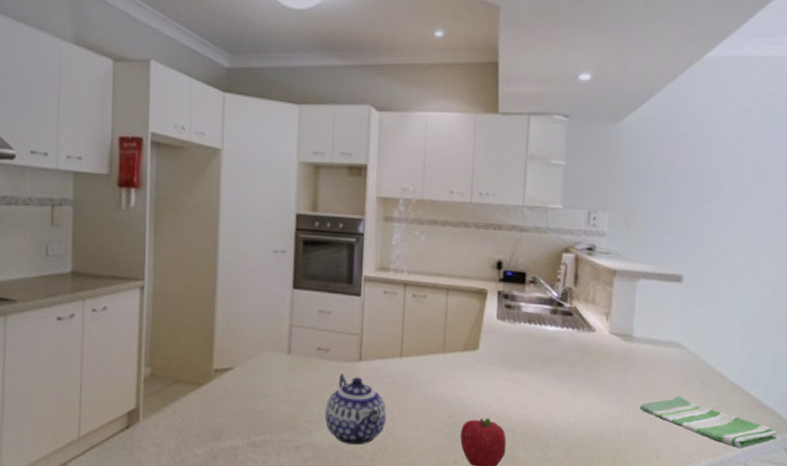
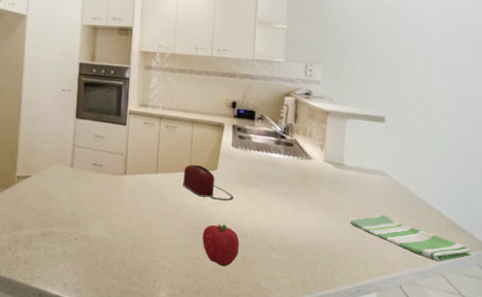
teapot: present [324,373,387,445] -> none [97,183,145,240]
toaster: none [435,343,499,388] -> present [183,164,234,200]

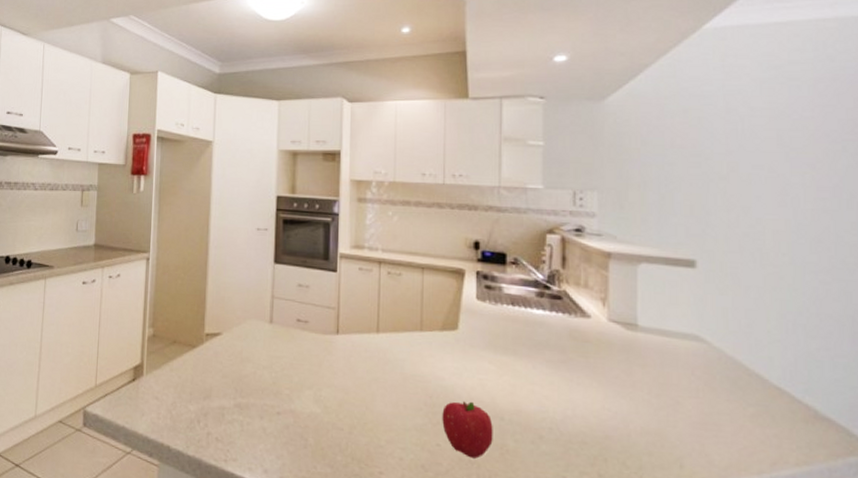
toaster: present [183,164,234,200] -> none [413,322,482,370]
dish towel: present [350,214,471,262] -> none [653,396,850,468]

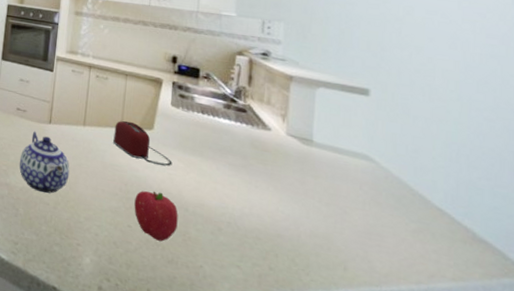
teapot: none [304,344,365,417] -> present [19,131,70,194]
toaster: none [413,322,482,370] -> present [113,120,172,166]

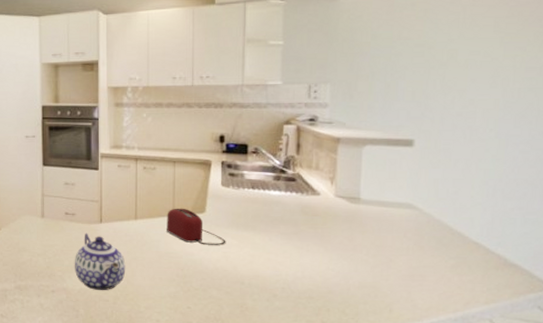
fruit: present [134,191,178,242] -> none [192,271,235,316]

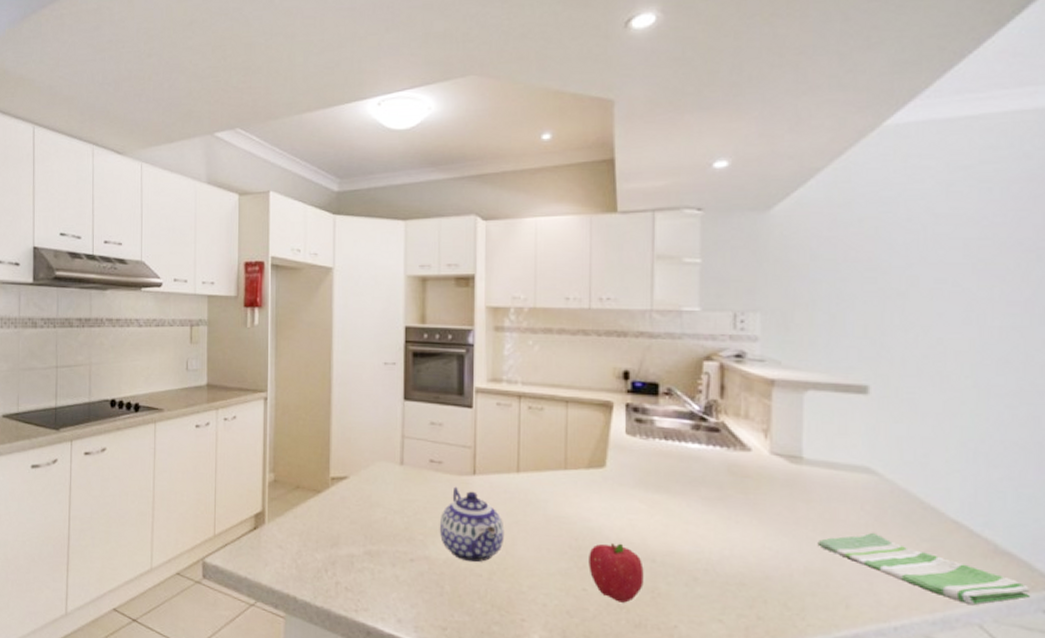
toaster: present [167,208,226,245] -> none [557,459,632,510]
fruit: none [192,271,235,316] -> present [589,542,644,603]
dish towel: none [369,254,530,306] -> present [817,532,1031,606]

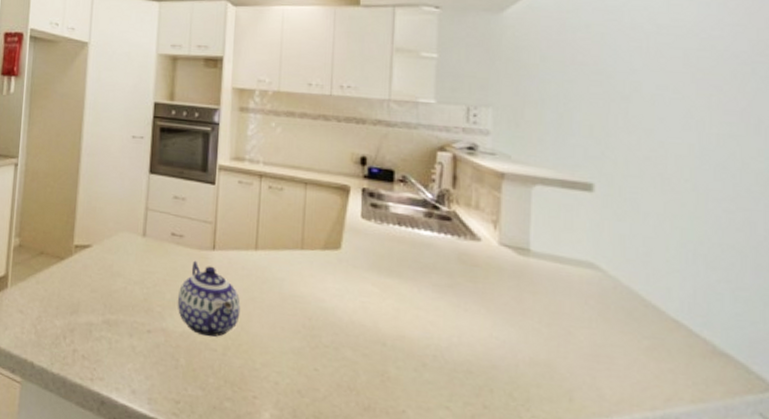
fruit: present [589,542,644,603] -> none [321,324,374,385]
dish towel: present [817,532,1031,606] -> none [543,327,748,405]

